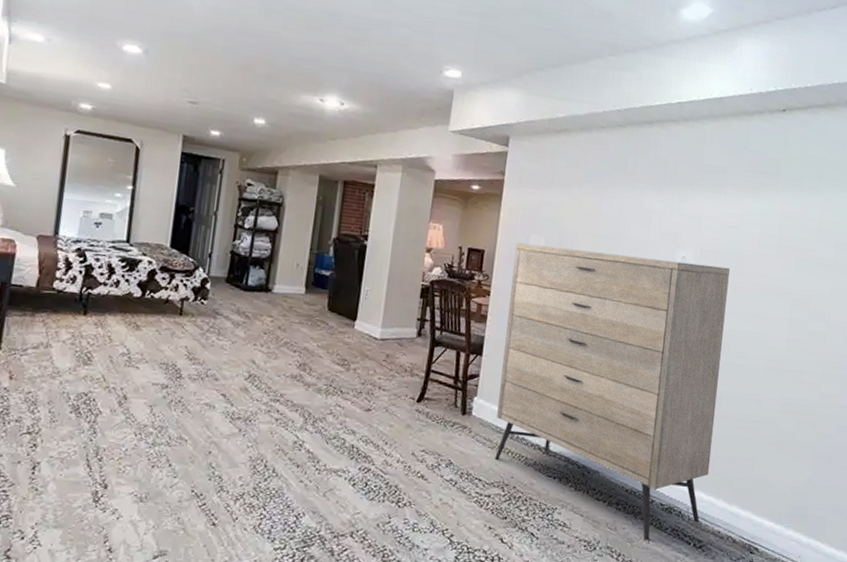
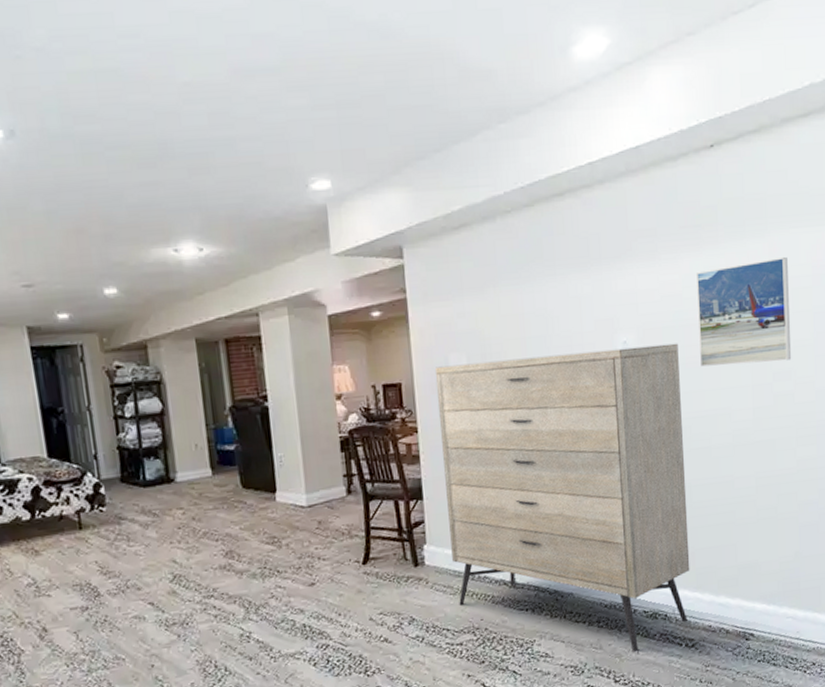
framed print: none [747,211,836,304] -> present [695,257,792,367]

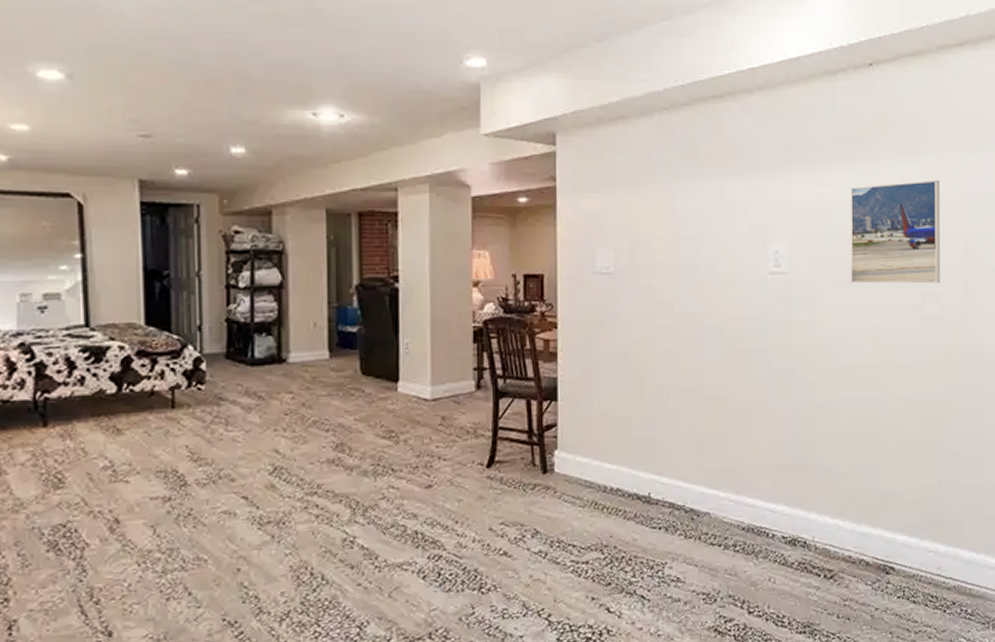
dresser: present [434,343,690,653] -> none [580,256,832,582]

